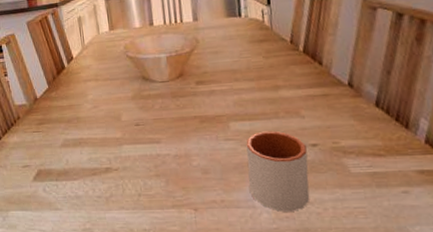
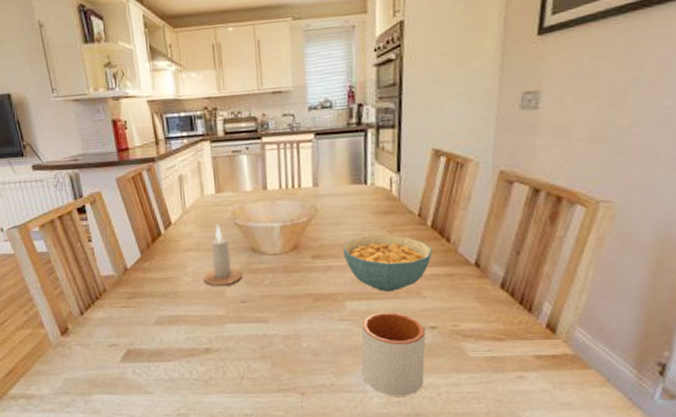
candle: none [102,57,136,112] -> present [203,224,243,286]
cereal bowl: none [223,60,307,113] -> present [342,235,432,292]

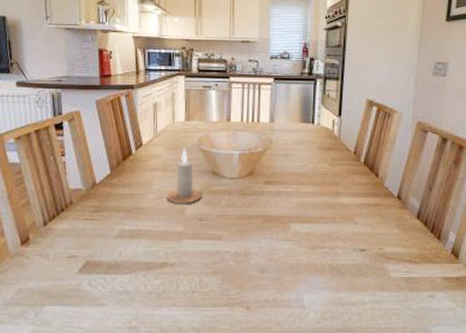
cereal bowl: present [342,235,432,292] -> none [291,167,364,216]
mug: present [361,311,426,396] -> none [301,234,356,312]

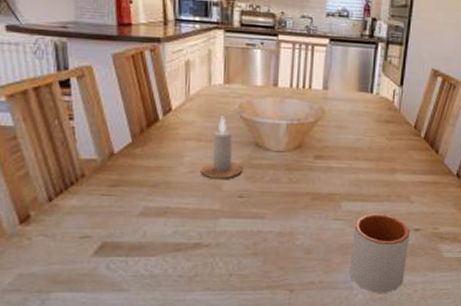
mug: none [301,234,356,312] -> present [349,213,410,293]

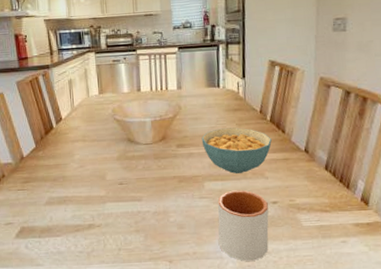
candle: present [201,116,244,179] -> none [88,120,121,171]
cereal bowl: none [344,141,423,195] -> present [201,127,272,174]

